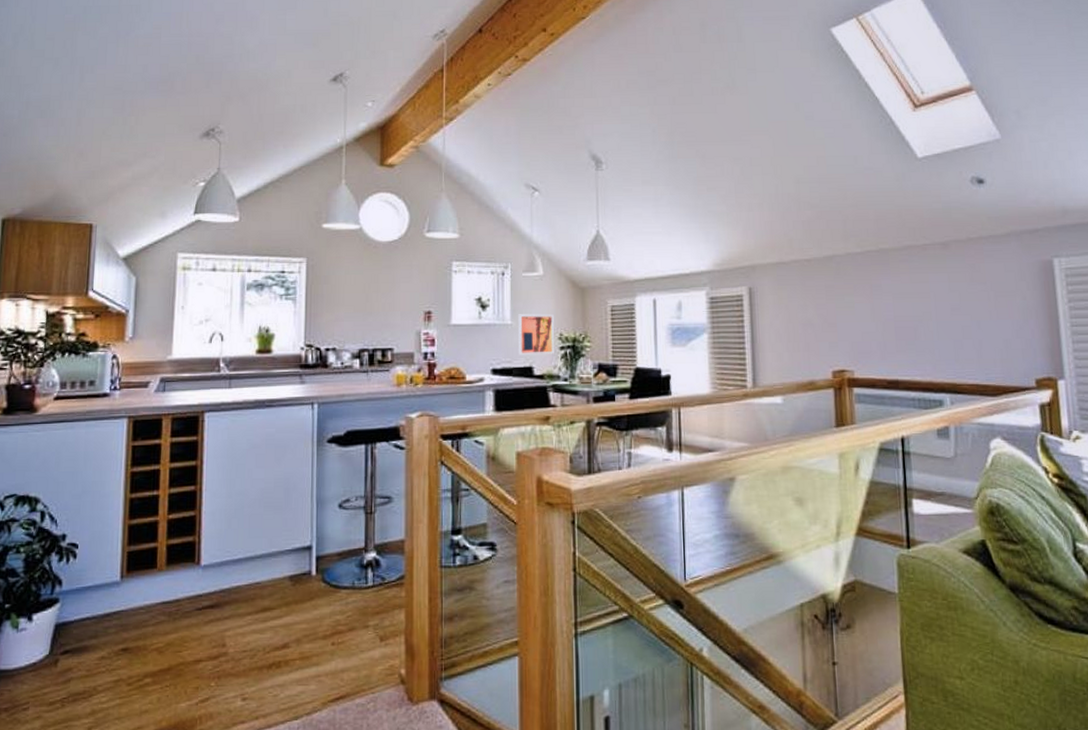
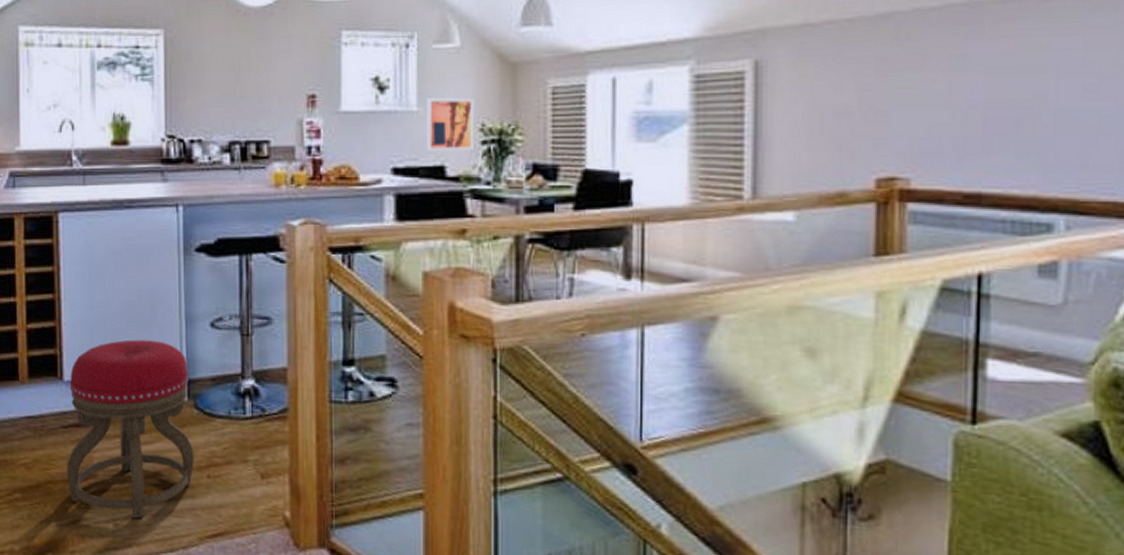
stool: none [198,523,321,691] -> present [67,339,194,519]

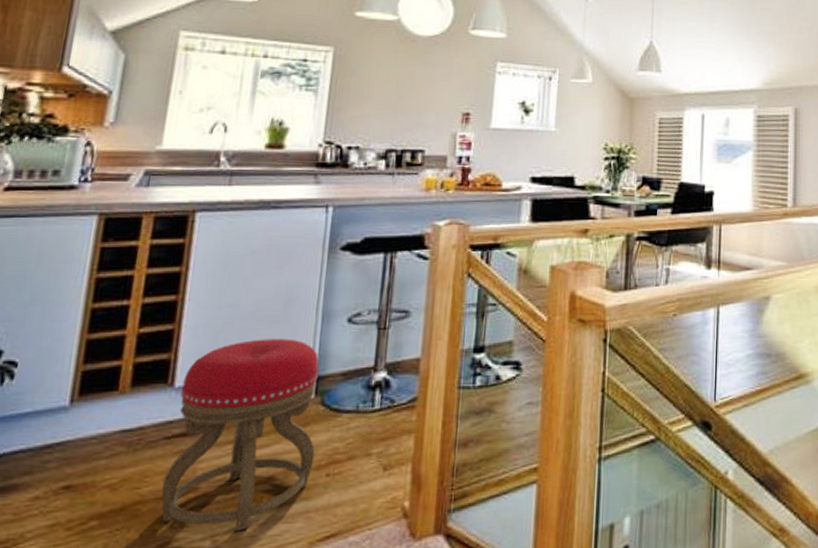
wall art: present [427,98,474,152] -> none [560,121,600,165]

